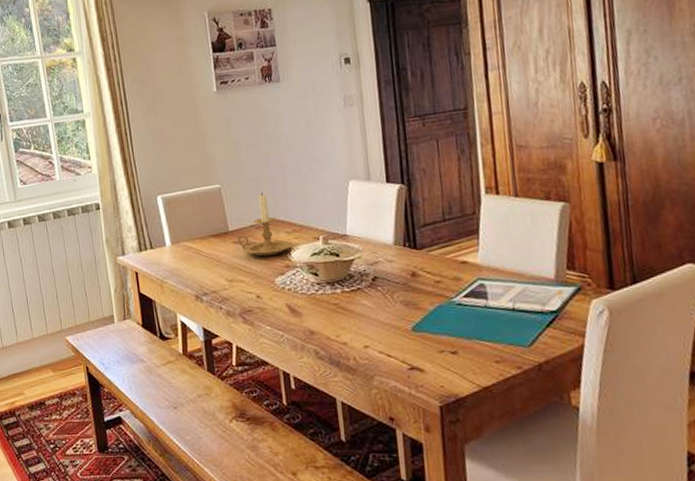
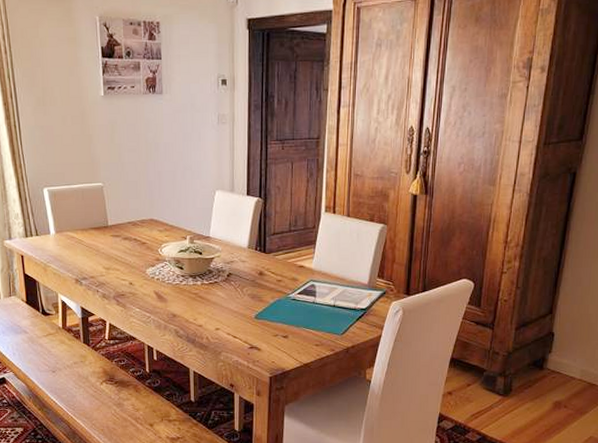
candle holder: present [236,192,294,257] -> none [114,193,164,250]

